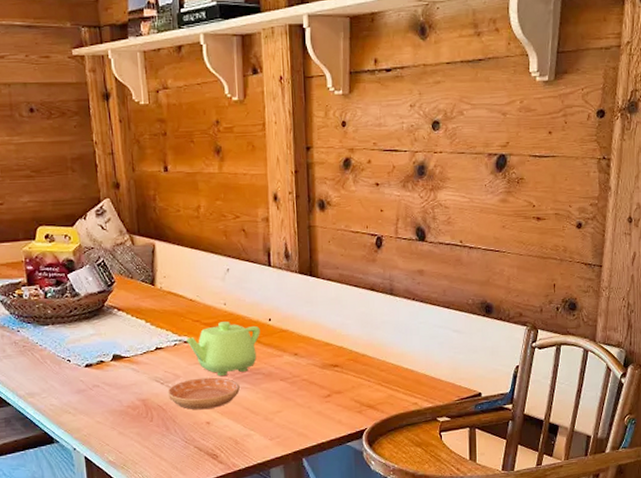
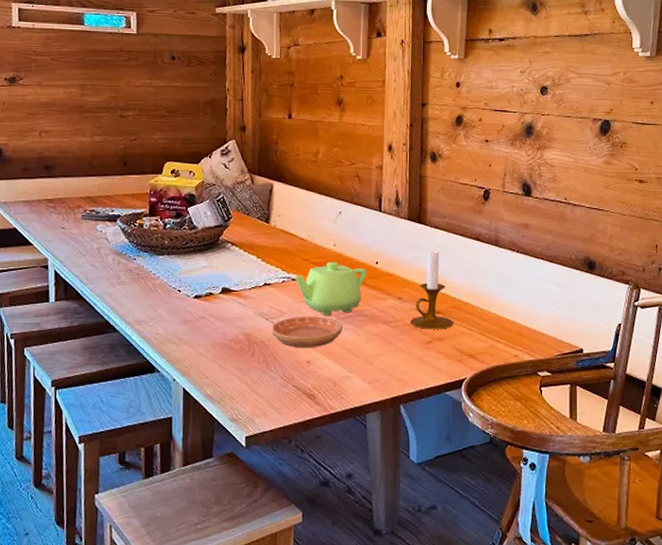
candlestick: none [307,303,352,384] -> present [409,250,454,329]

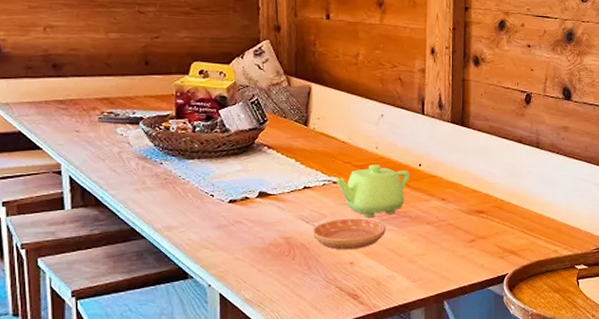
candlestick: present [409,250,454,329] -> none [453,152,497,228]

